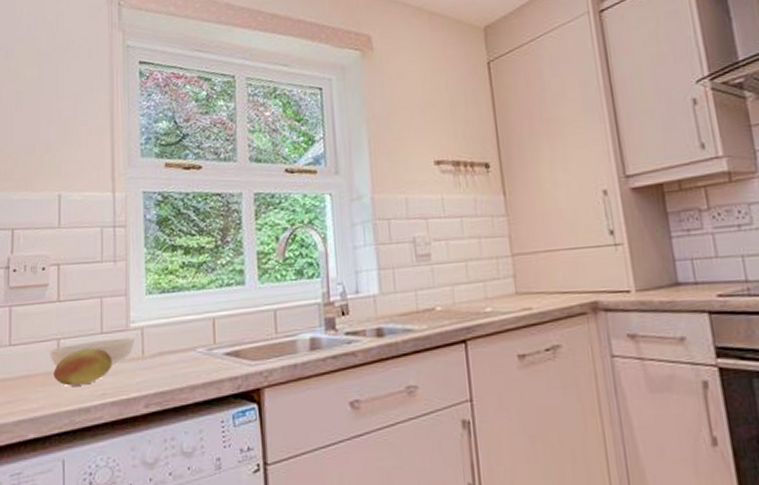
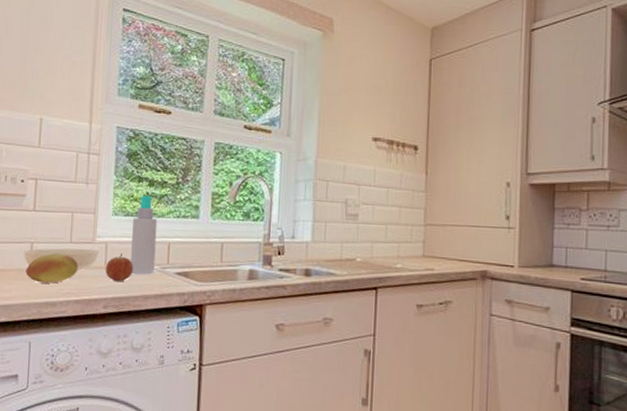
fruit: none [143,338,176,374] -> present [105,253,134,282]
spray bottle: none [170,265,200,361] -> present [131,195,158,275]

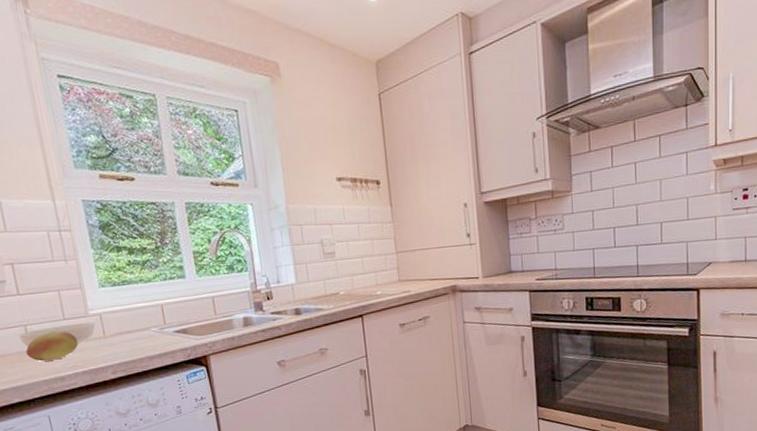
fruit: present [105,253,134,282] -> none [104,321,134,349]
spray bottle: present [131,195,158,275] -> none [121,263,154,339]

